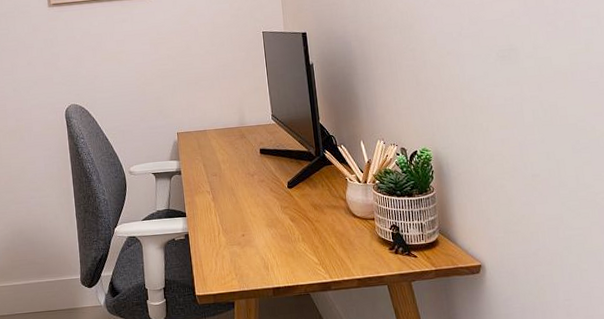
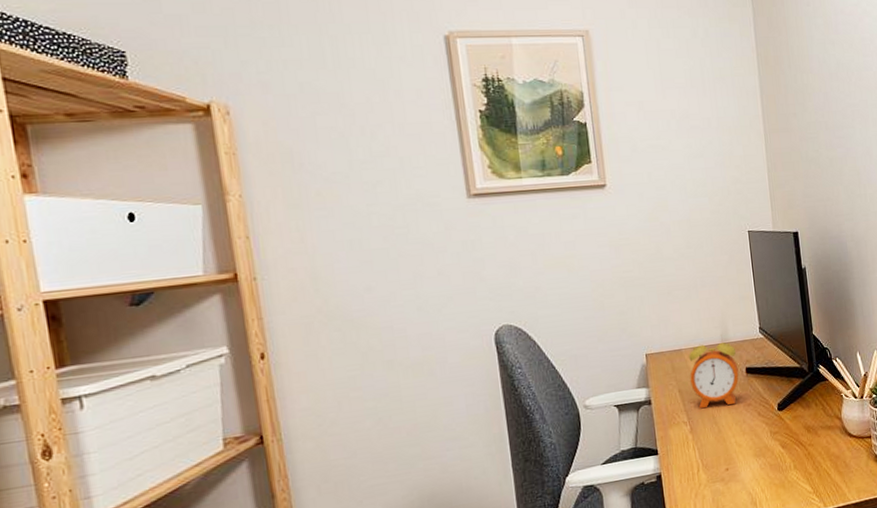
alarm clock: none [212,119,254,181] -> present [689,334,739,409]

